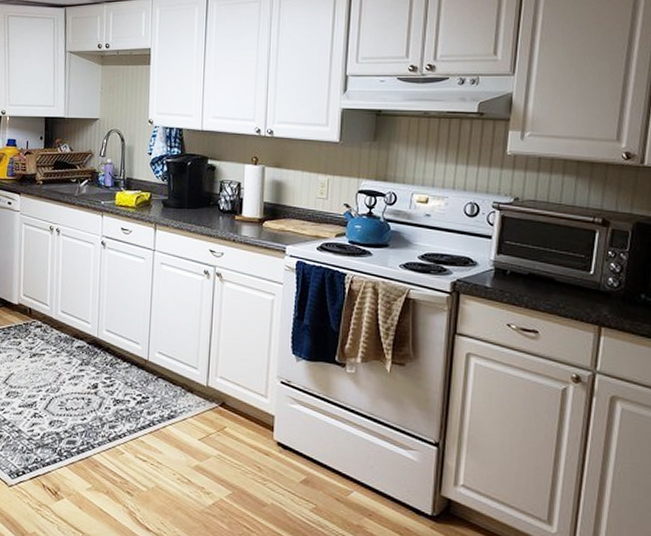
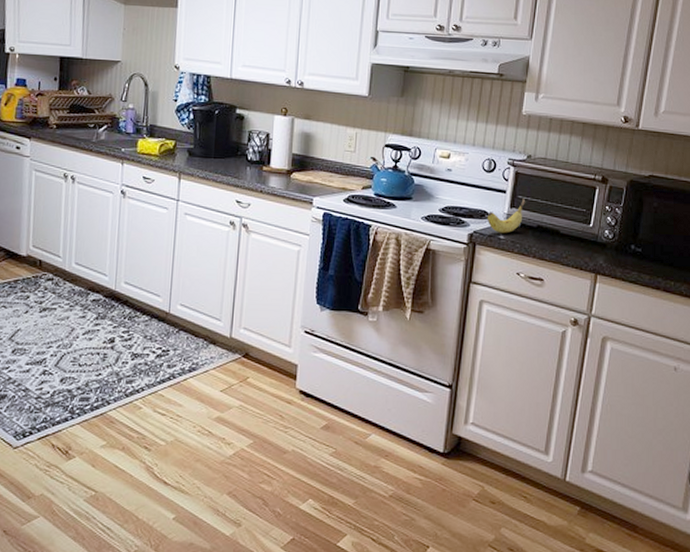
fruit: none [471,244,515,282] -> present [487,199,526,234]

